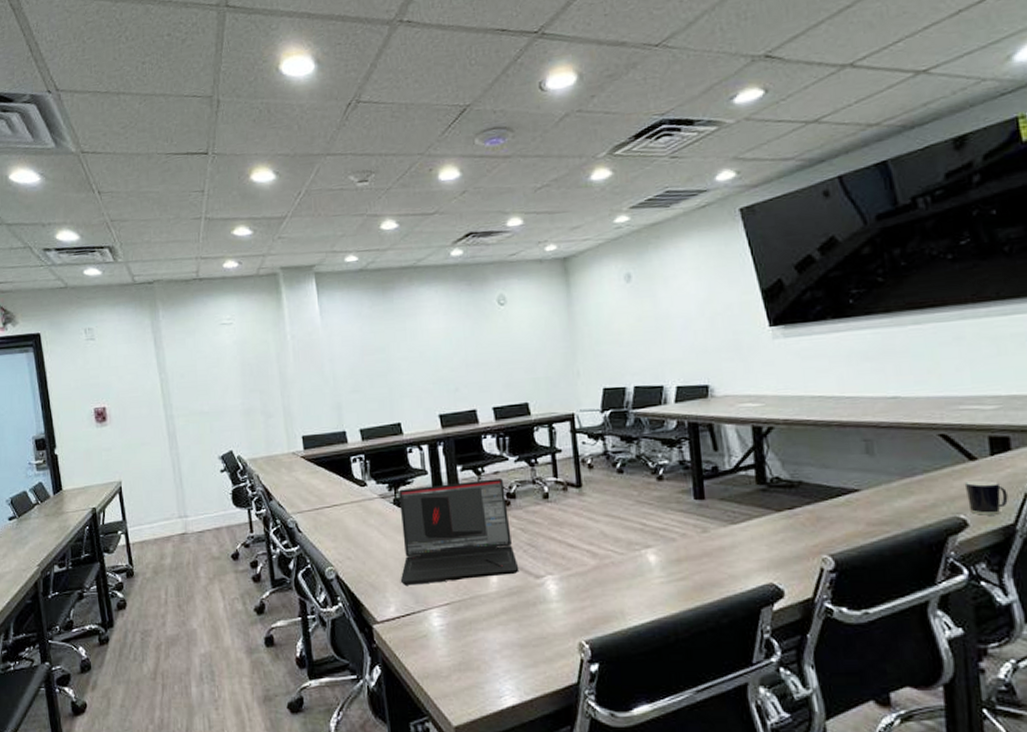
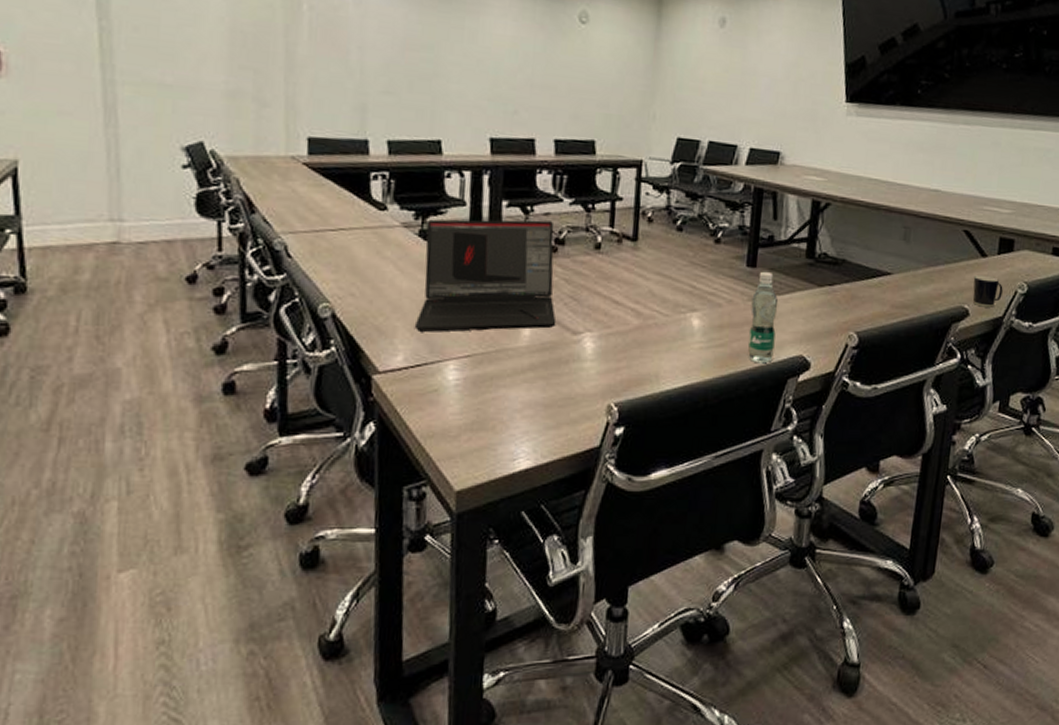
bottle: none [706,502,741,595] -> present [747,271,779,364]

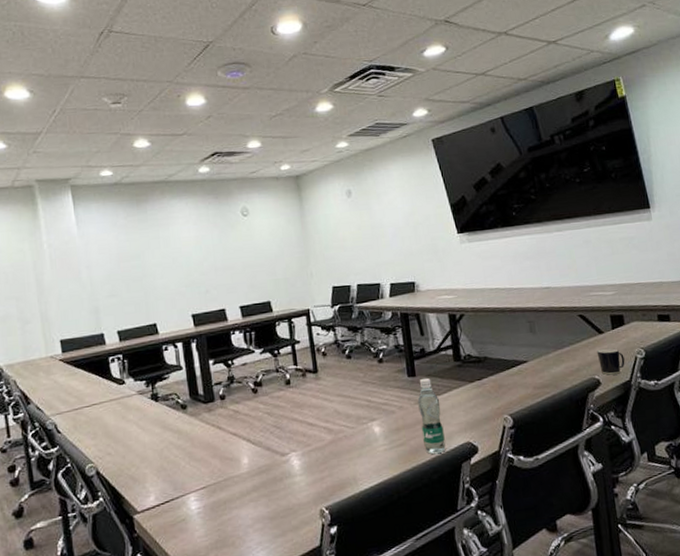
laptop: present [414,219,557,332] -> none [156,369,267,474]

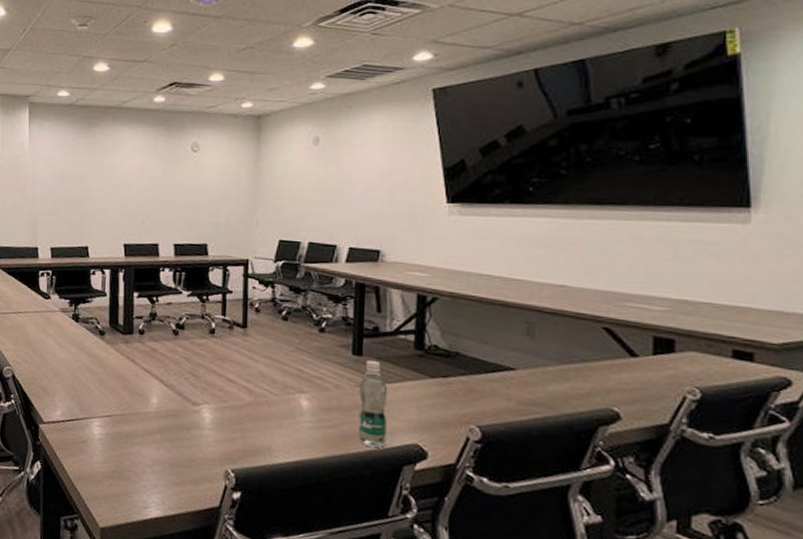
mug: present [596,348,625,375] -> none [622,375,665,413]

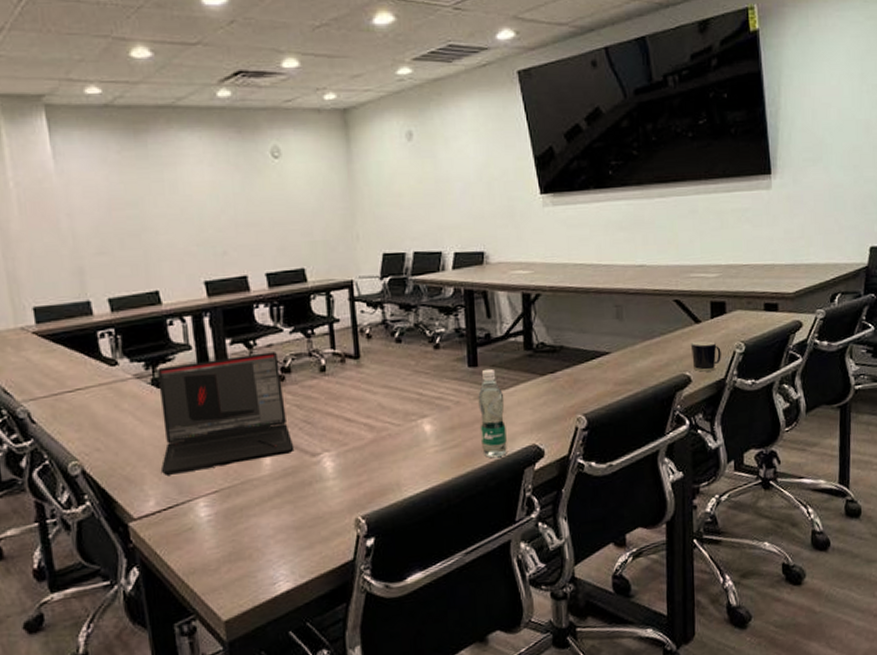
laptop: none [69,306,179,399] -> present [157,352,295,475]
mug: none [622,375,665,413] -> present [690,340,721,372]

